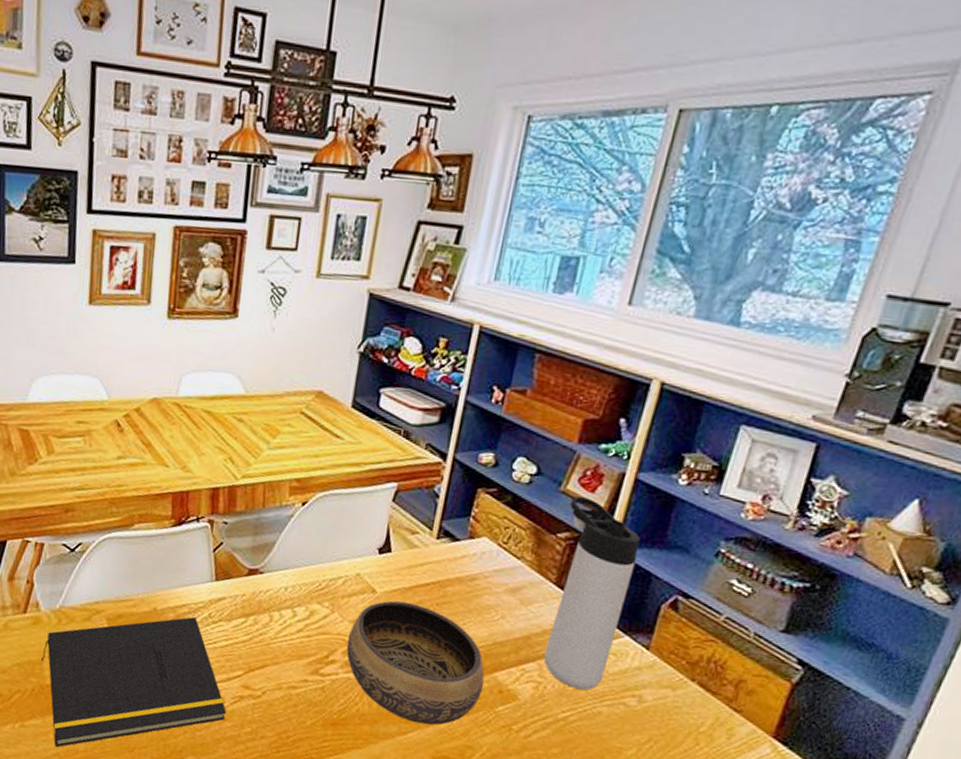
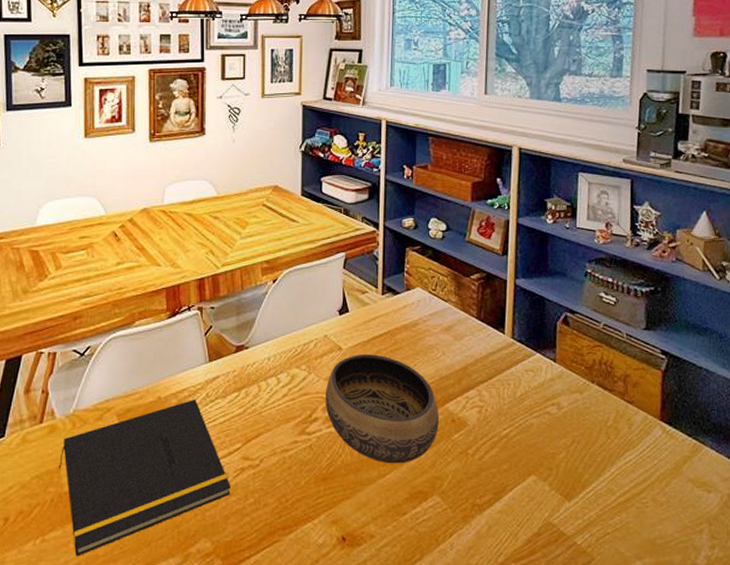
thermos bottle: present [544,495,641,690] -> none [475,243,531,406]

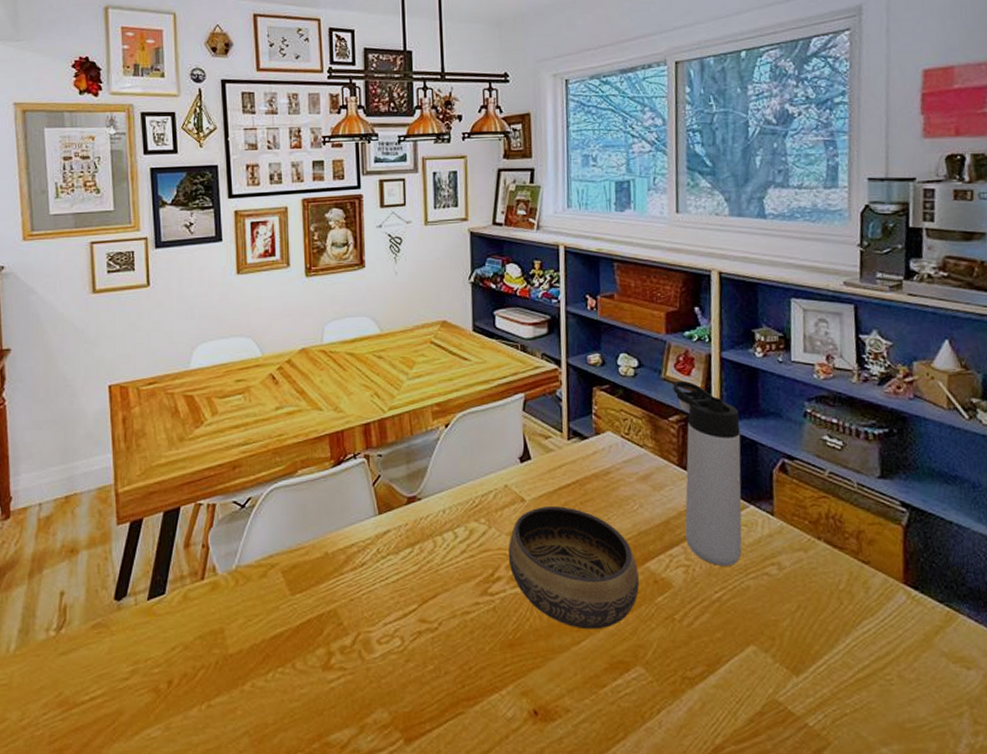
notepad: present [59,398,231,557] -> none [223,554,408,724]
thermos bottle: none [475,243,531,406] -> present [673,380,742,566]

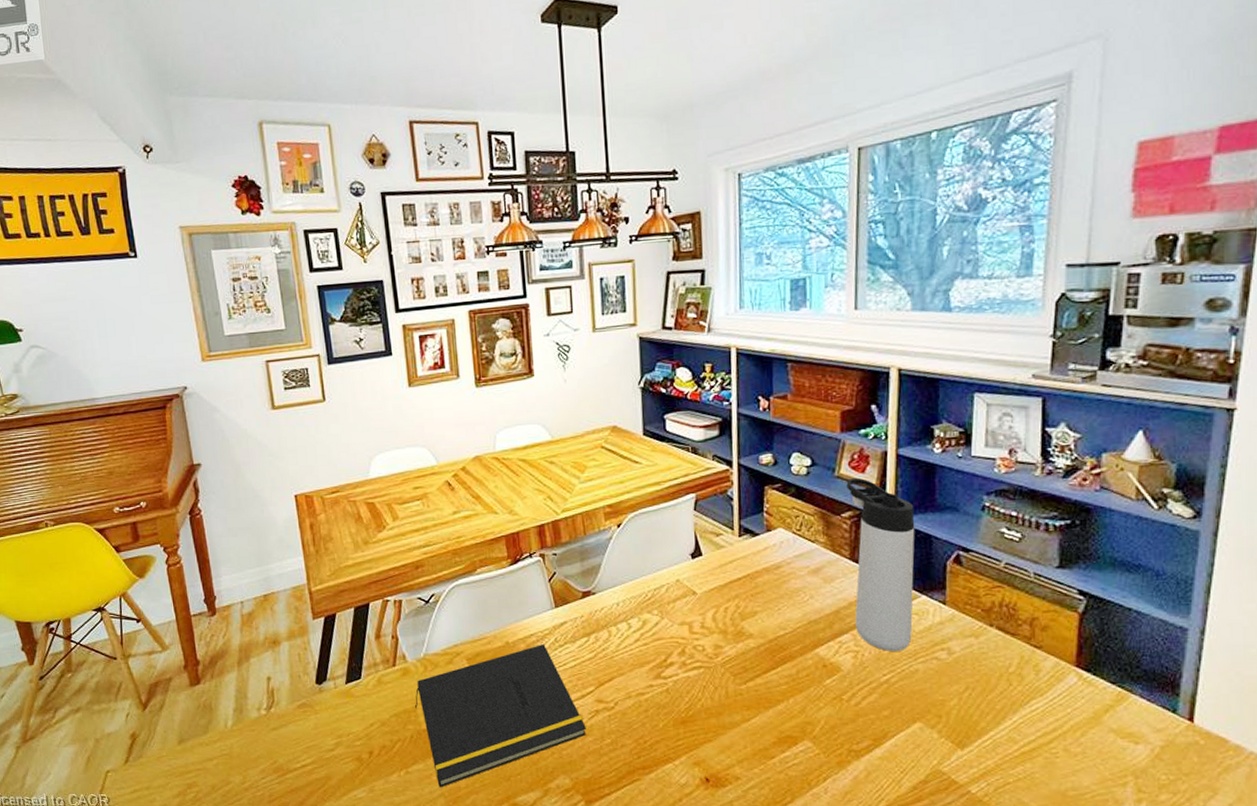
notepad: none [223,554,408,724] -> present [415,643,586,788]
bowl: present [508,506,639,630] -> none [680,598,808,709]

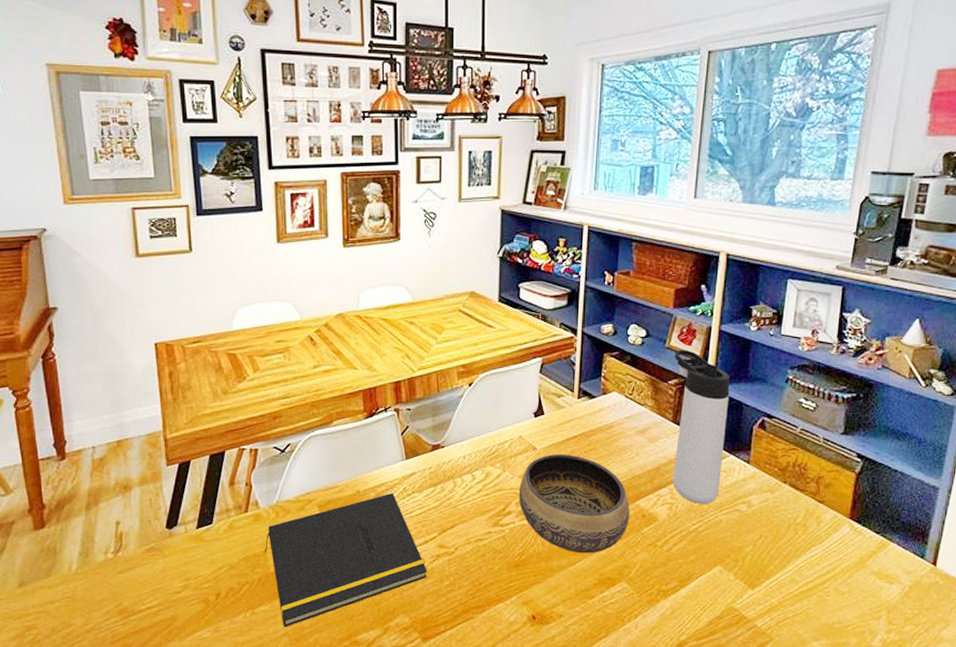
bowl: none [680,598,808,709] -> present [518,454,630,554]

